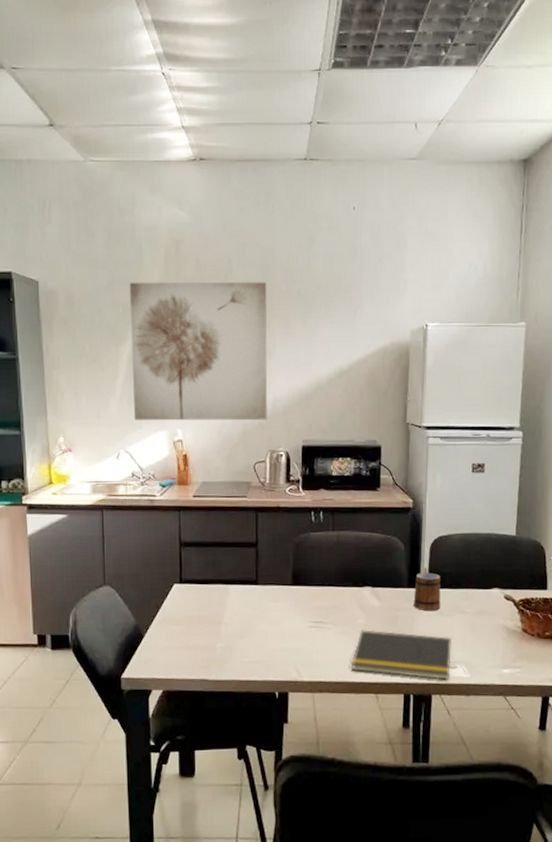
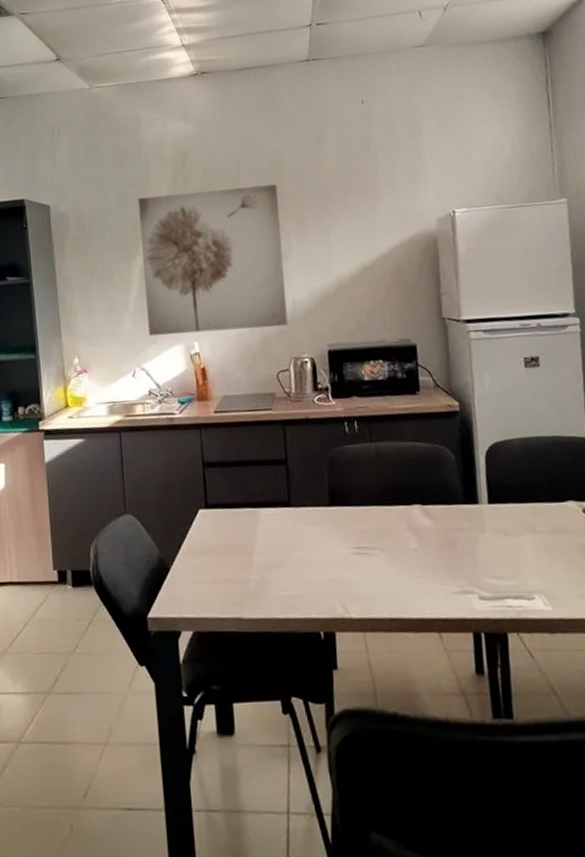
notepad: present [351,630,452,681] -> none [406,555,528,615]
mug: present [413,567,441,611] -> none [471,479,506,531]

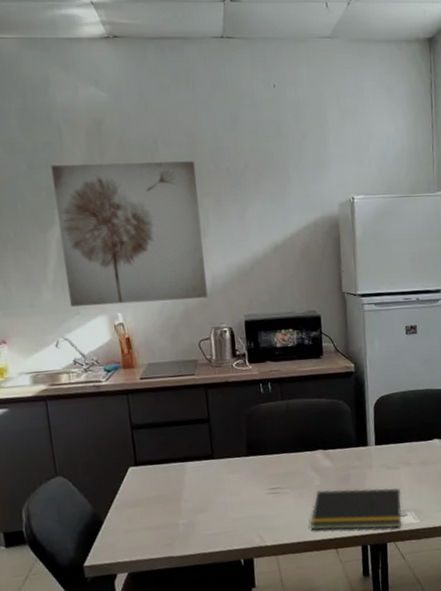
notepad: none [406,555,528,615] -> present [310,487,402,531]

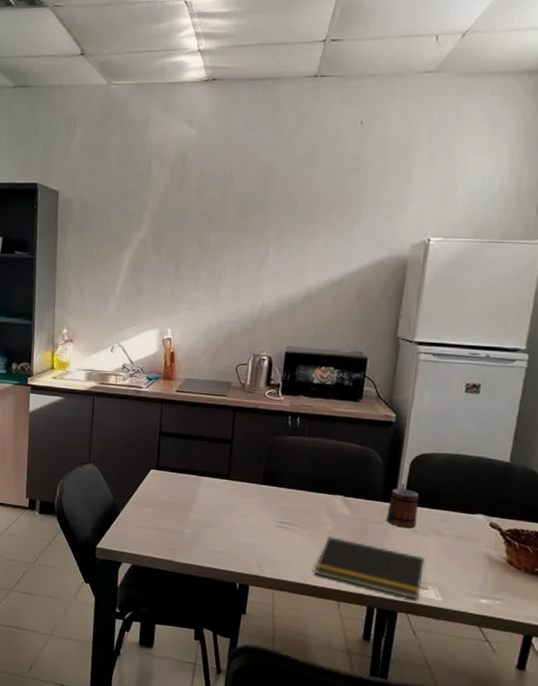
wall art: present [50,161,208,307] -> none [130,193,266,326]
mug: none [362,426,388,467] -> present [386,483,419,528]

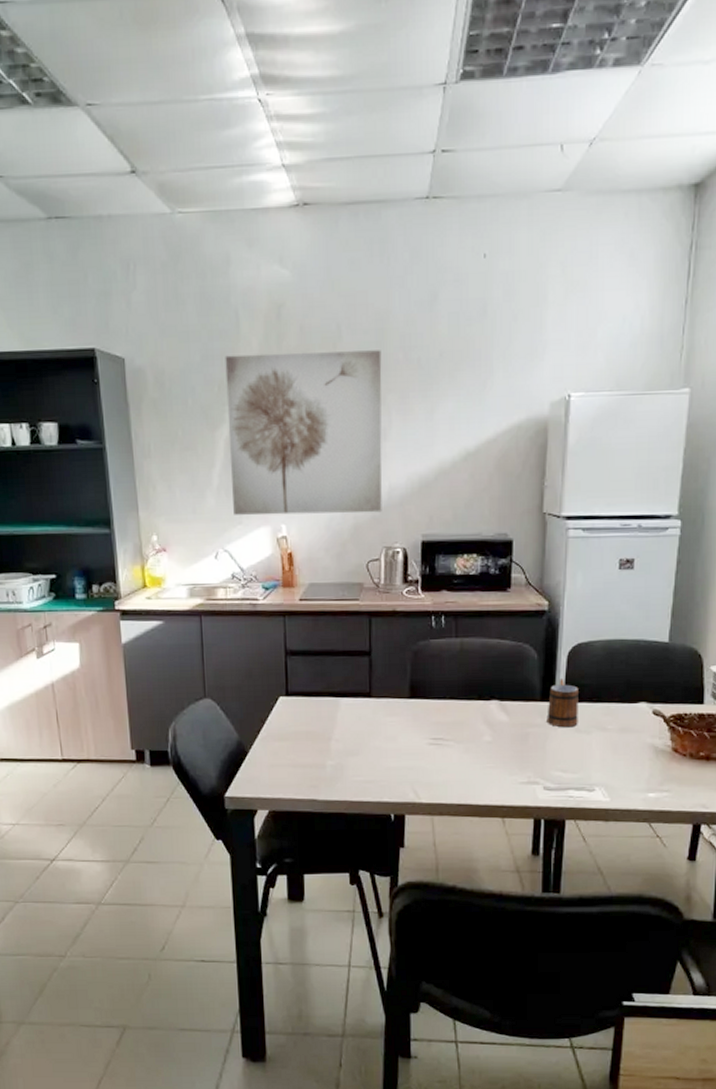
wall art: none [130,193,266,326] -> present [225,350,383,516]
notepad: present [315,536,426,600] -> none [475,748,591,805]

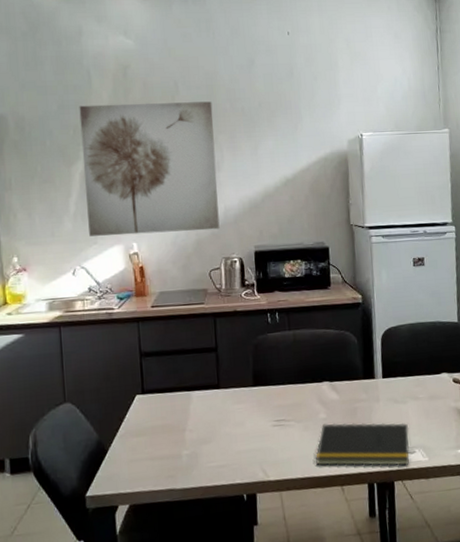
notepad: none [475,748,591,805] -> present [315,422,410,466]
mug: present [547,678,579,728] -> none [369,358,396,400]

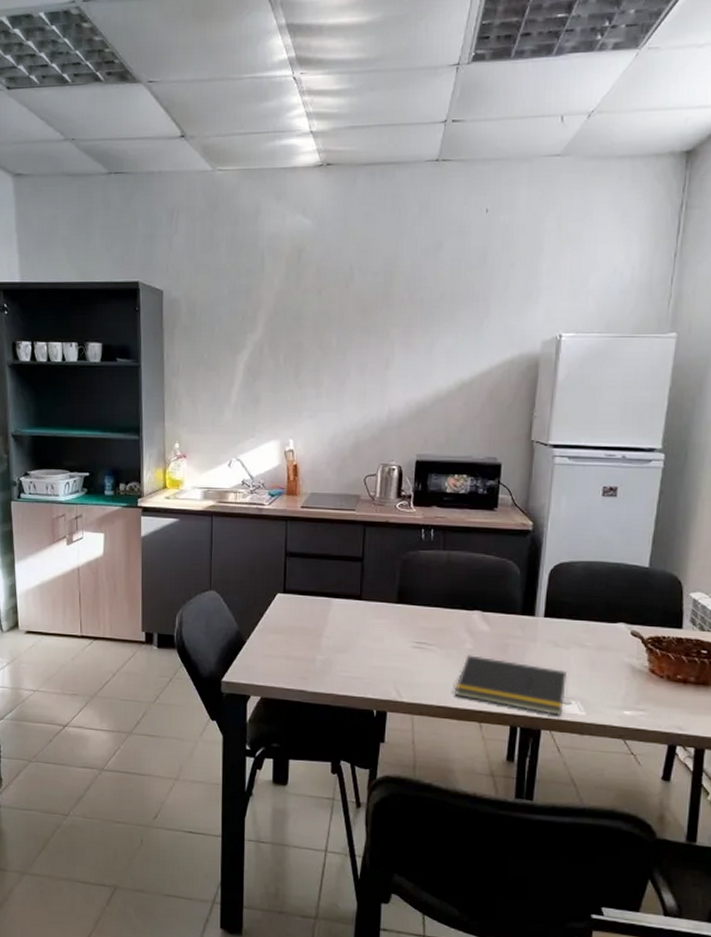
wall art: present [79,101,220,236] -> none [247,290,389,433]

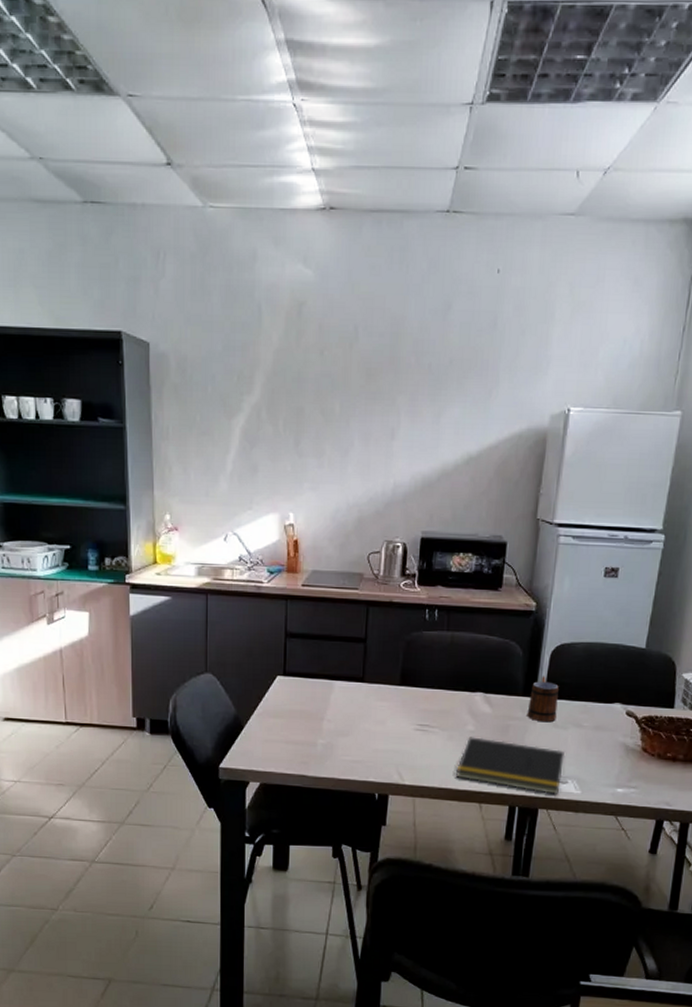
mug: none [526,595,559,642] -> present [527,676,559,723]

